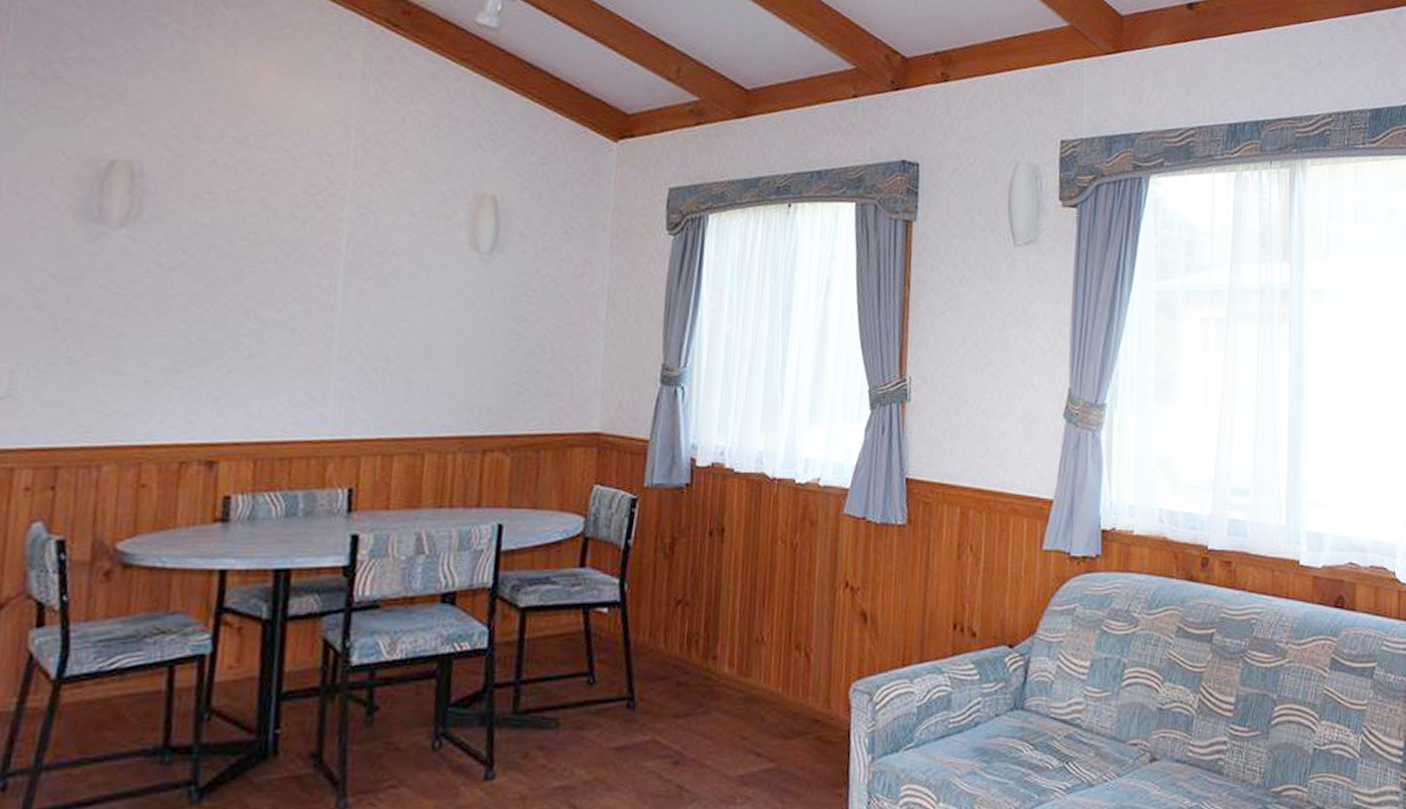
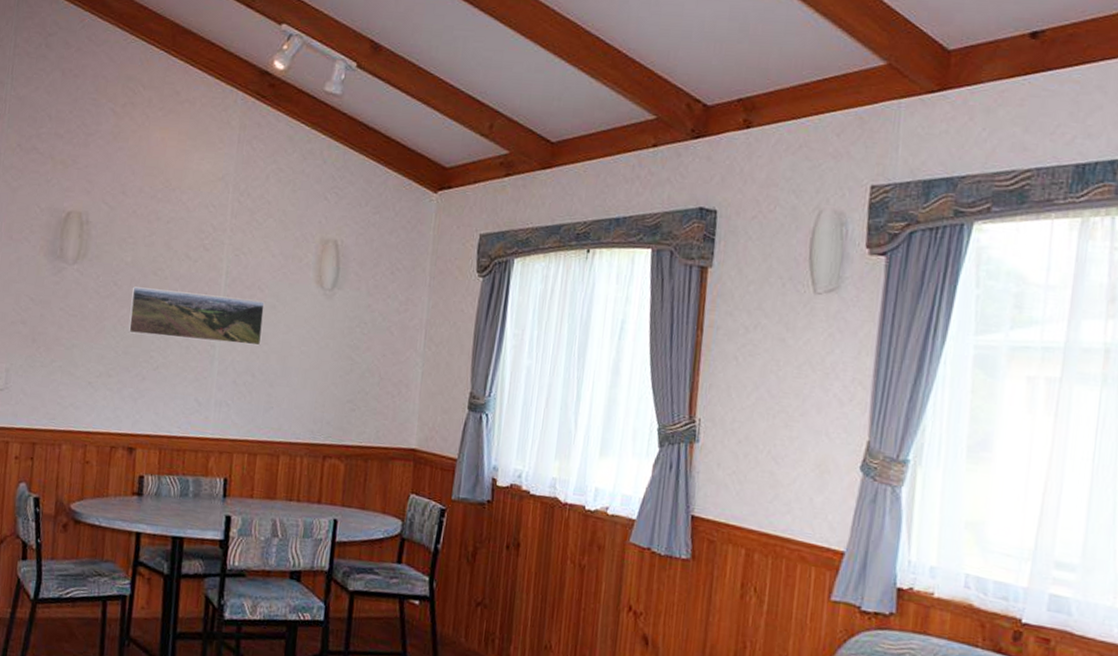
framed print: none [204,255,402,323] -> present [127,286,265,346]

